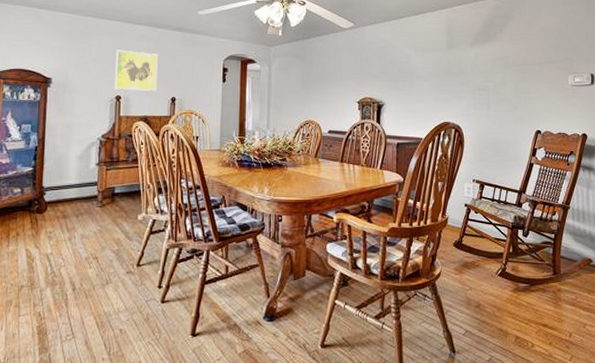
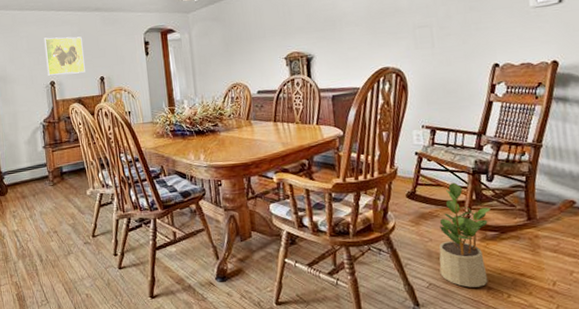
potted plant: none [476,235,524,336] -> present [439,182,491,288]

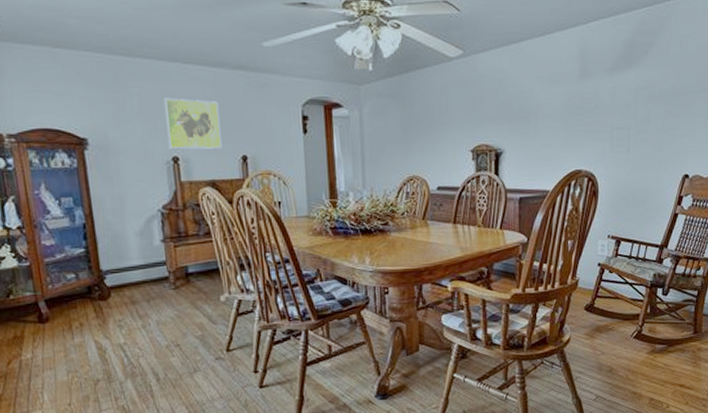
potted plant: present [439,182,491,288] -> none [608,295,662,399]

